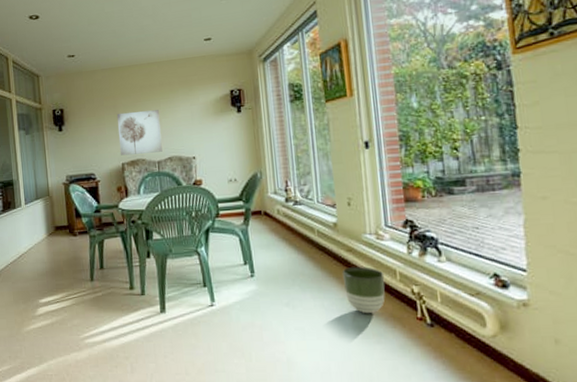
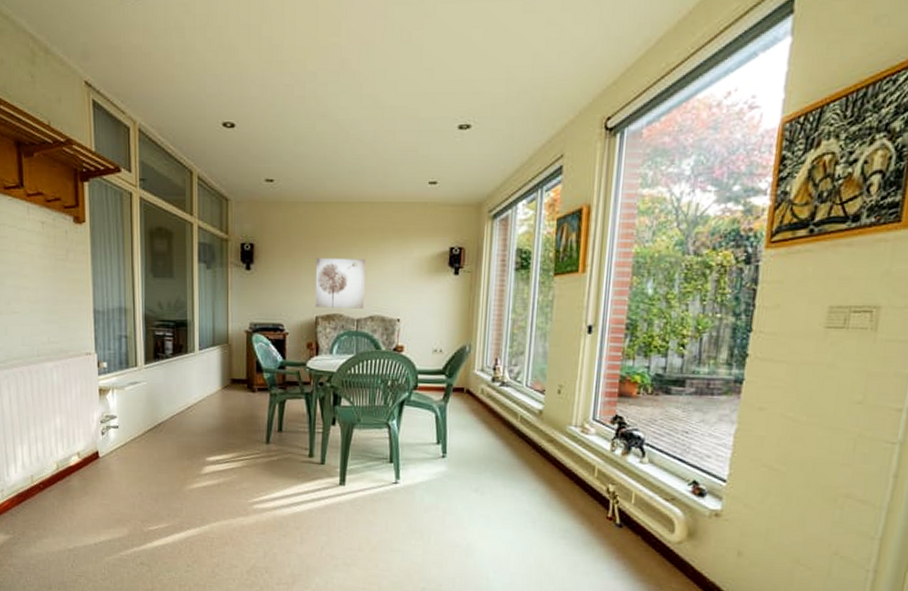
planter: present [342,267,385,314] -> none [538,458,582,509]

